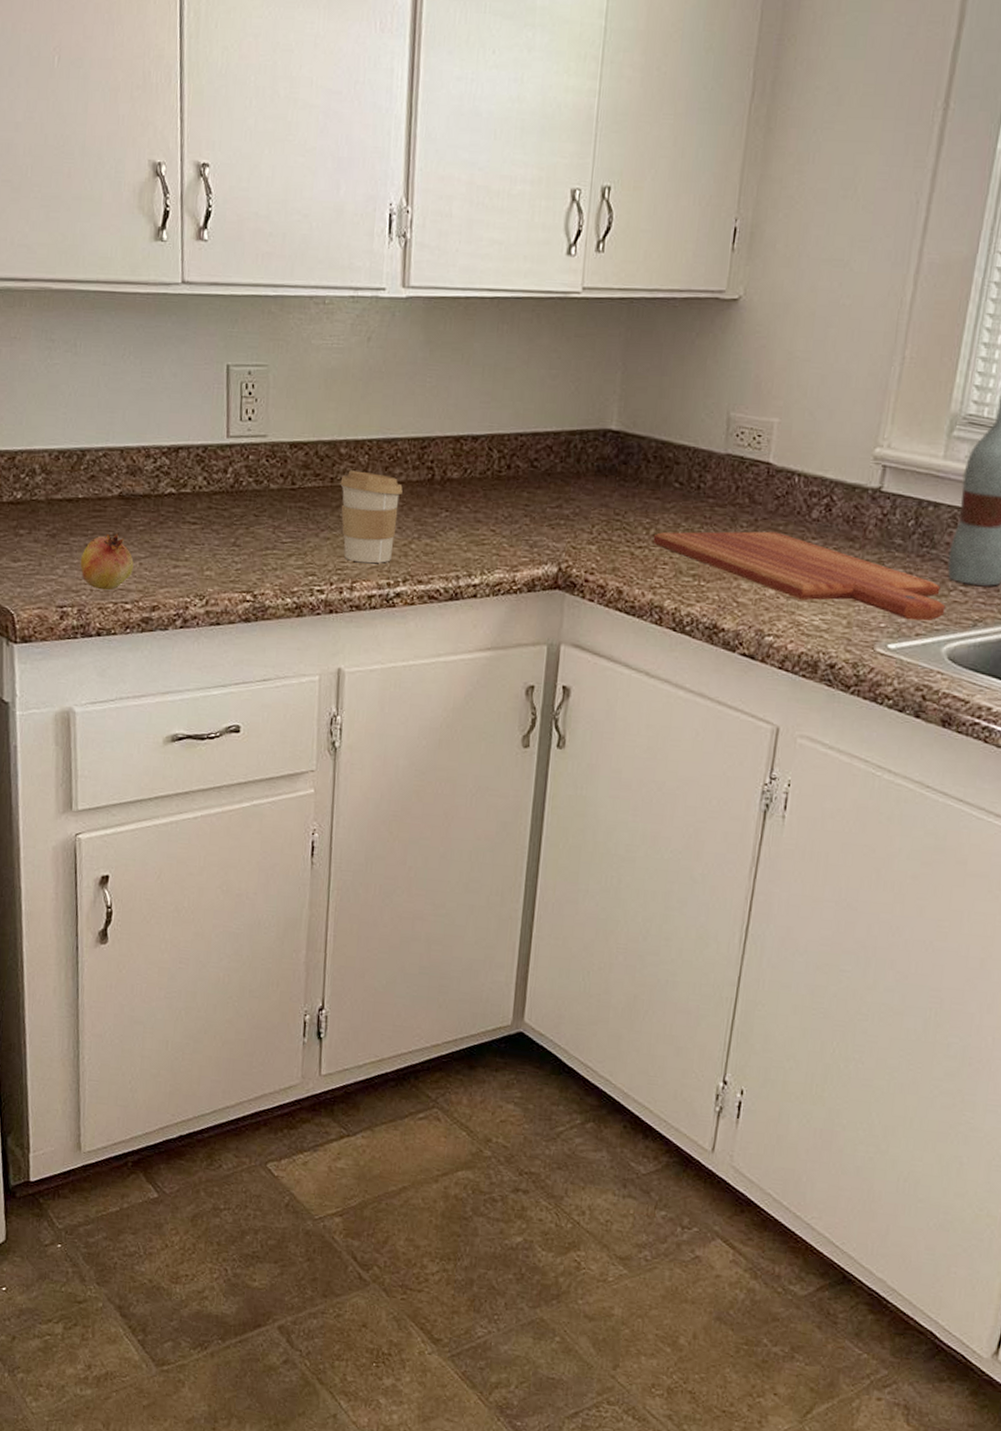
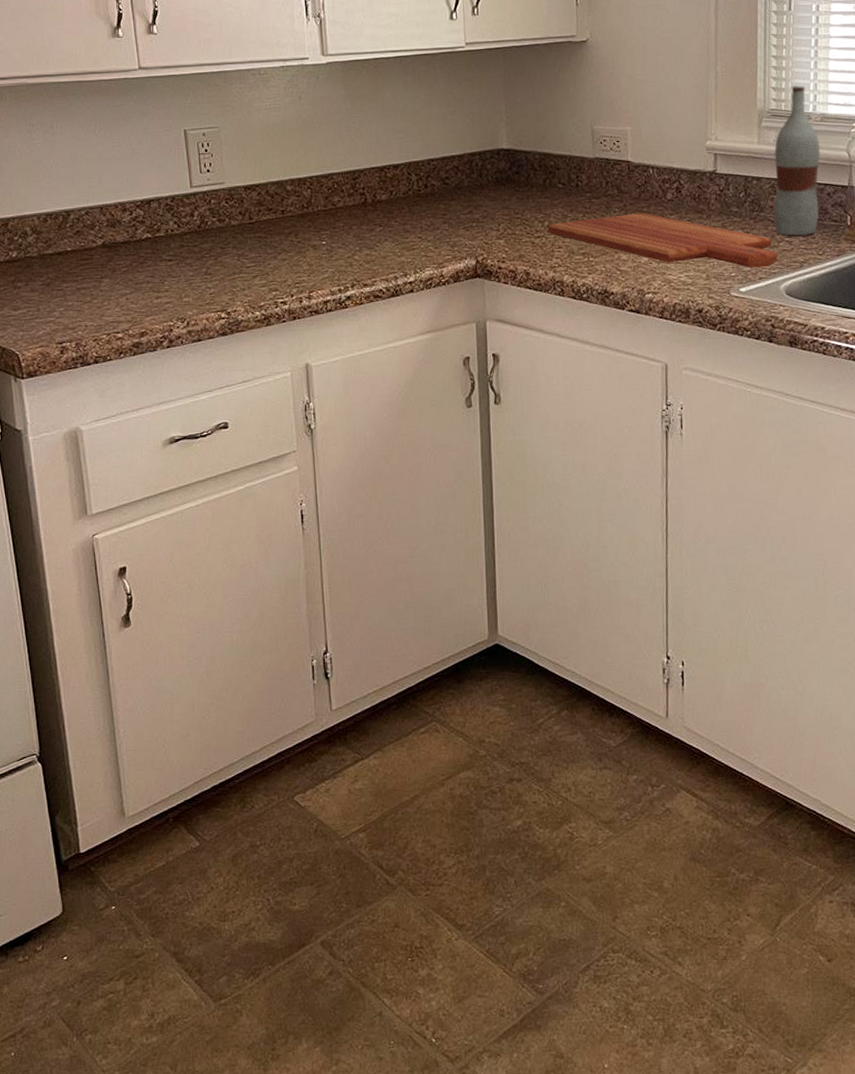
fruit: present [80,533,134,591] -> none [74,276,121,325]
coffee cup: present [340,470,403,564] -> none [290,202,342,276]

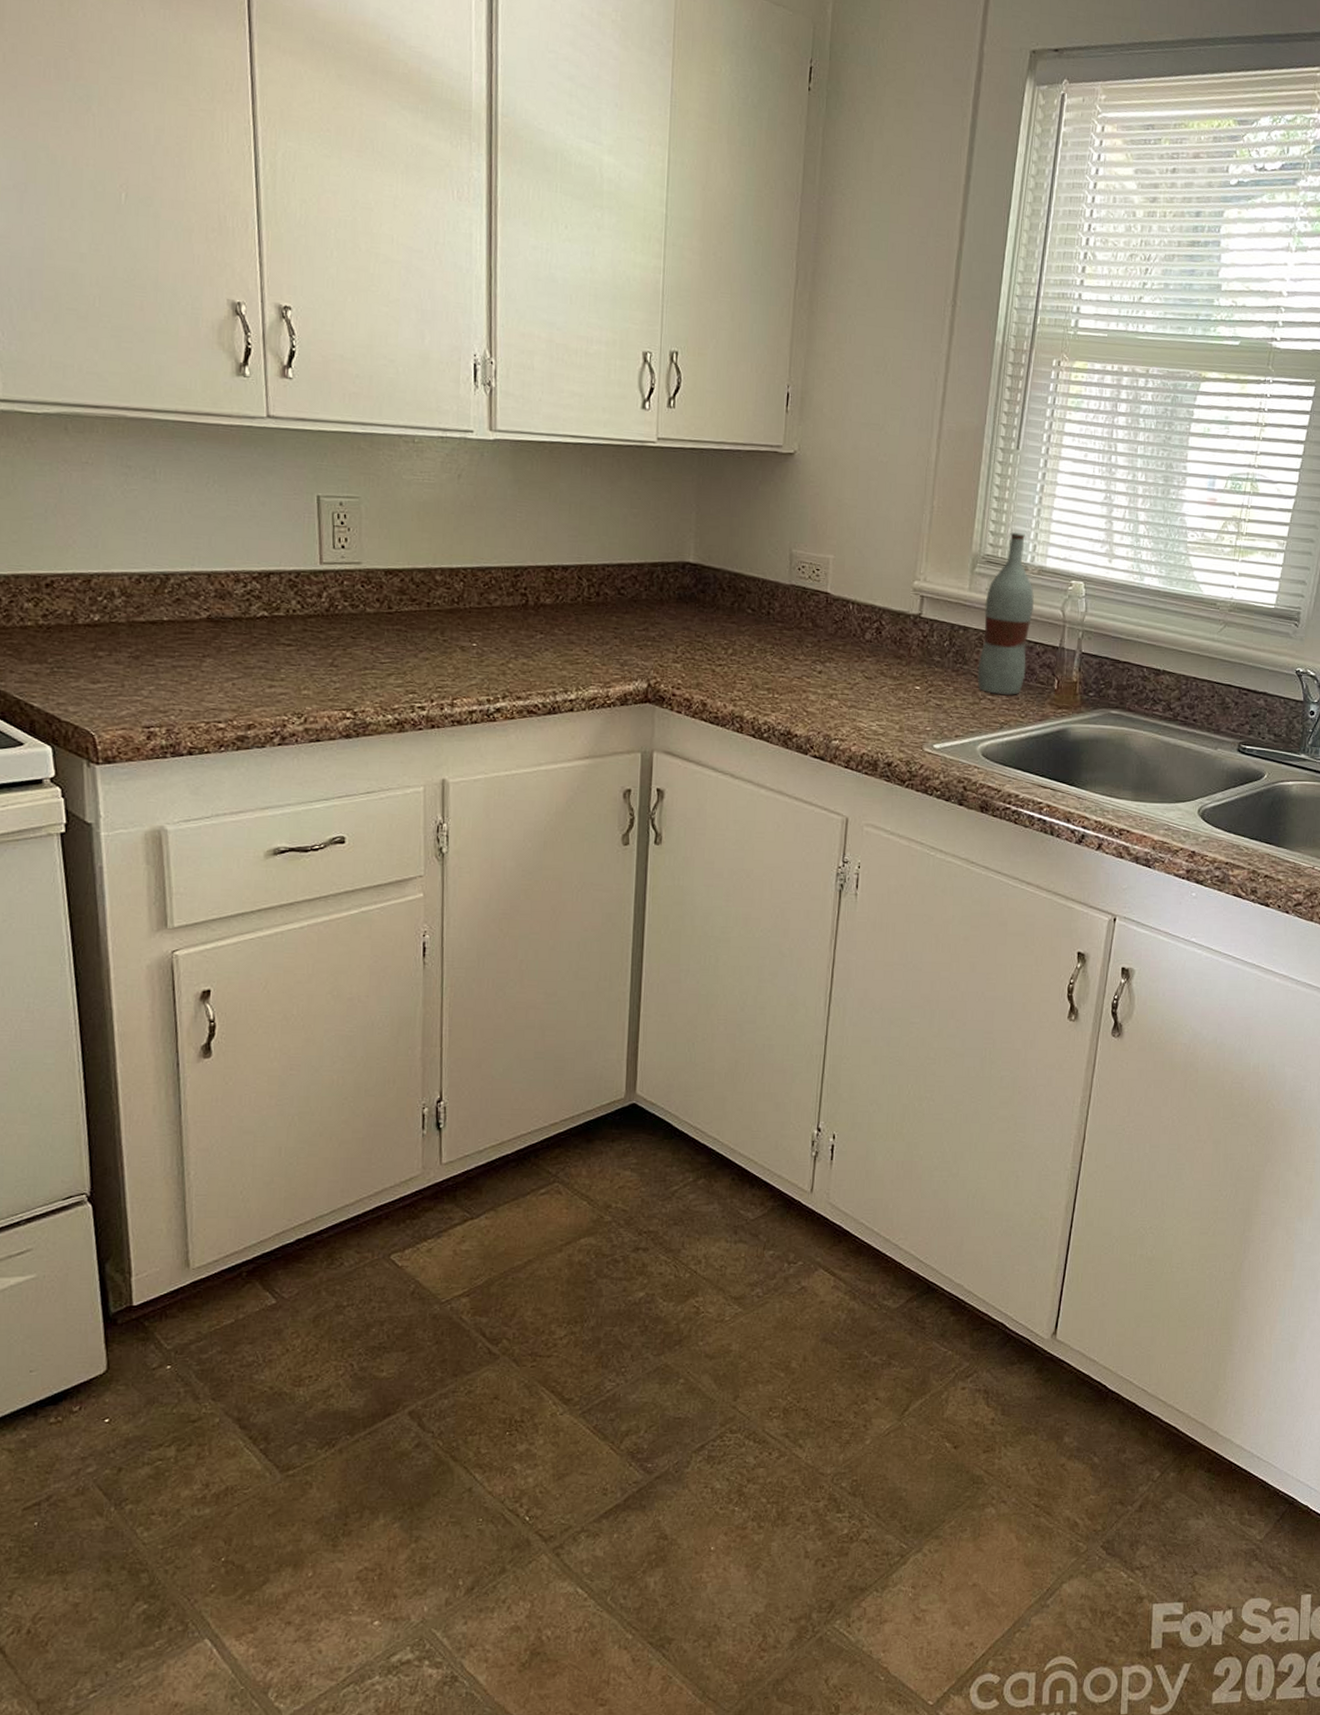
cutting board: present [547,213,778,268] -> none [731,651,978,725]

